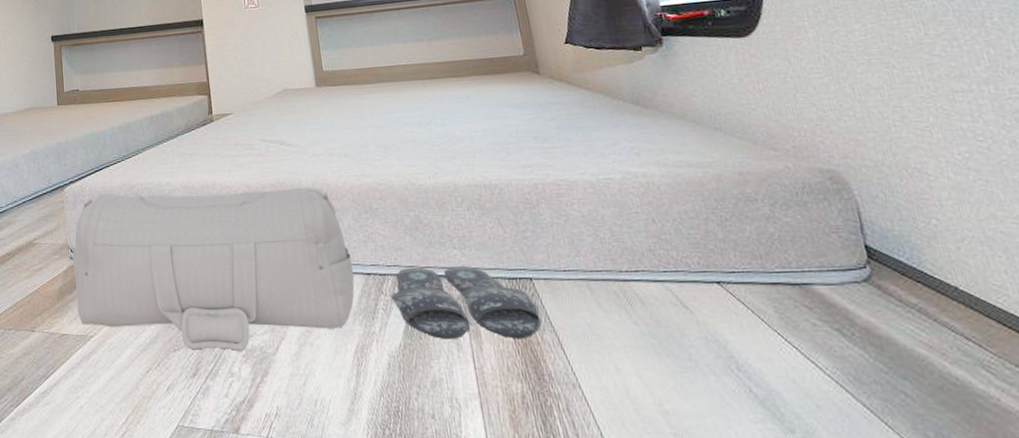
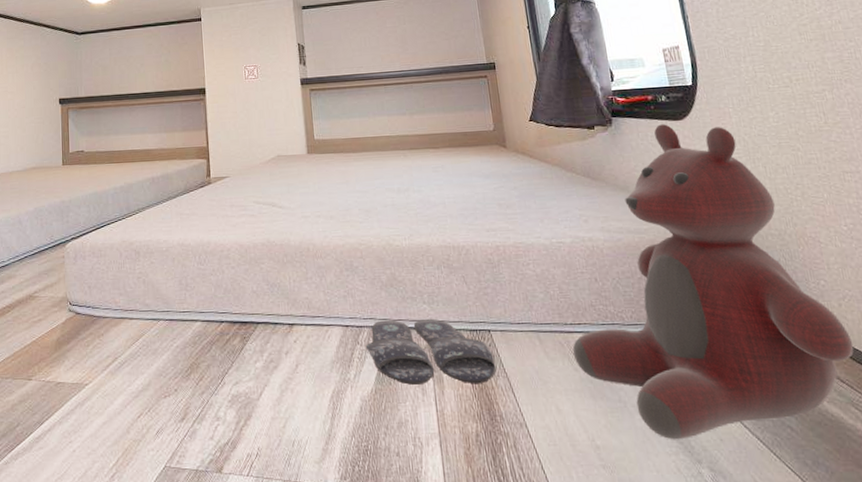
duffel bag: present [72,187,355,351] -> none [71,246,334,397]
teddy bear: none [630,42,980,406] -> present [572,124,854,440]

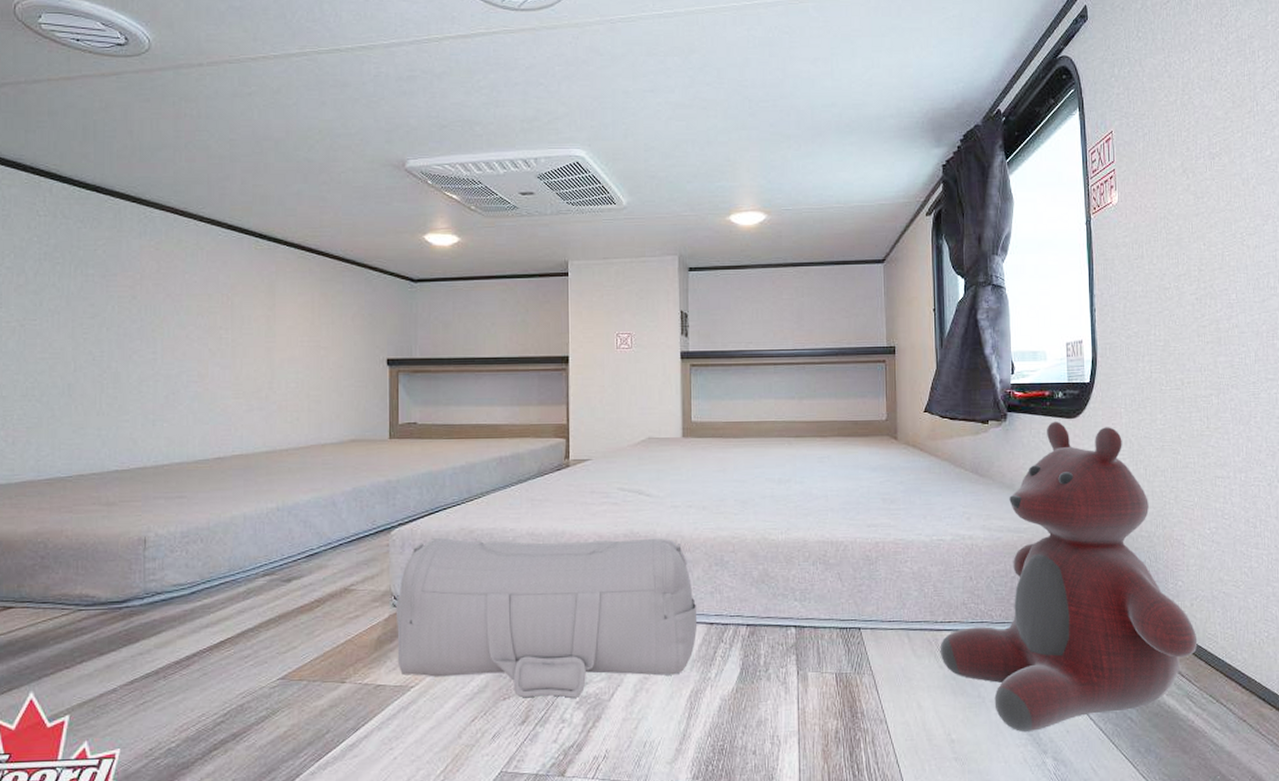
duffel bag: none [71,246,334,397] -> present [395,537,698,698]
slippers: present [365,318,496,385] -> none [730,616,862,683]

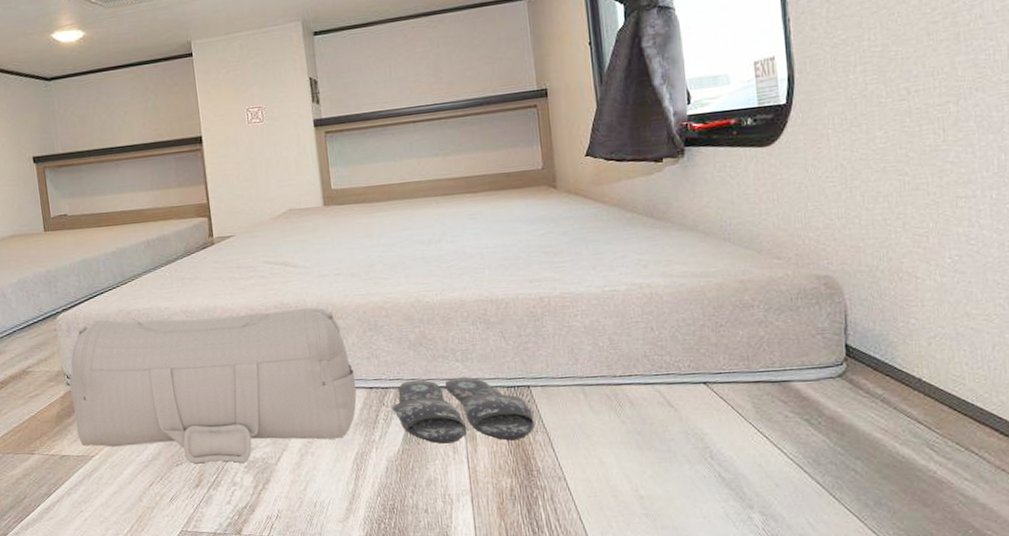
slippers: none [730,616,862,683] -> present [391,376,535,444]
teddy bear: present [939,422,1198,733] -> none [620,152,939,487]

